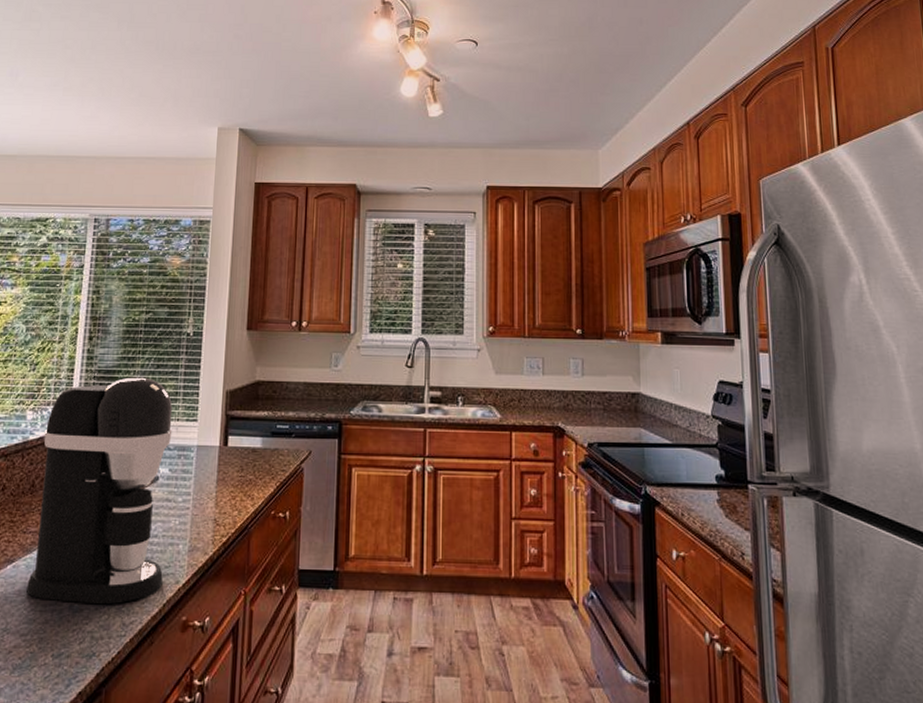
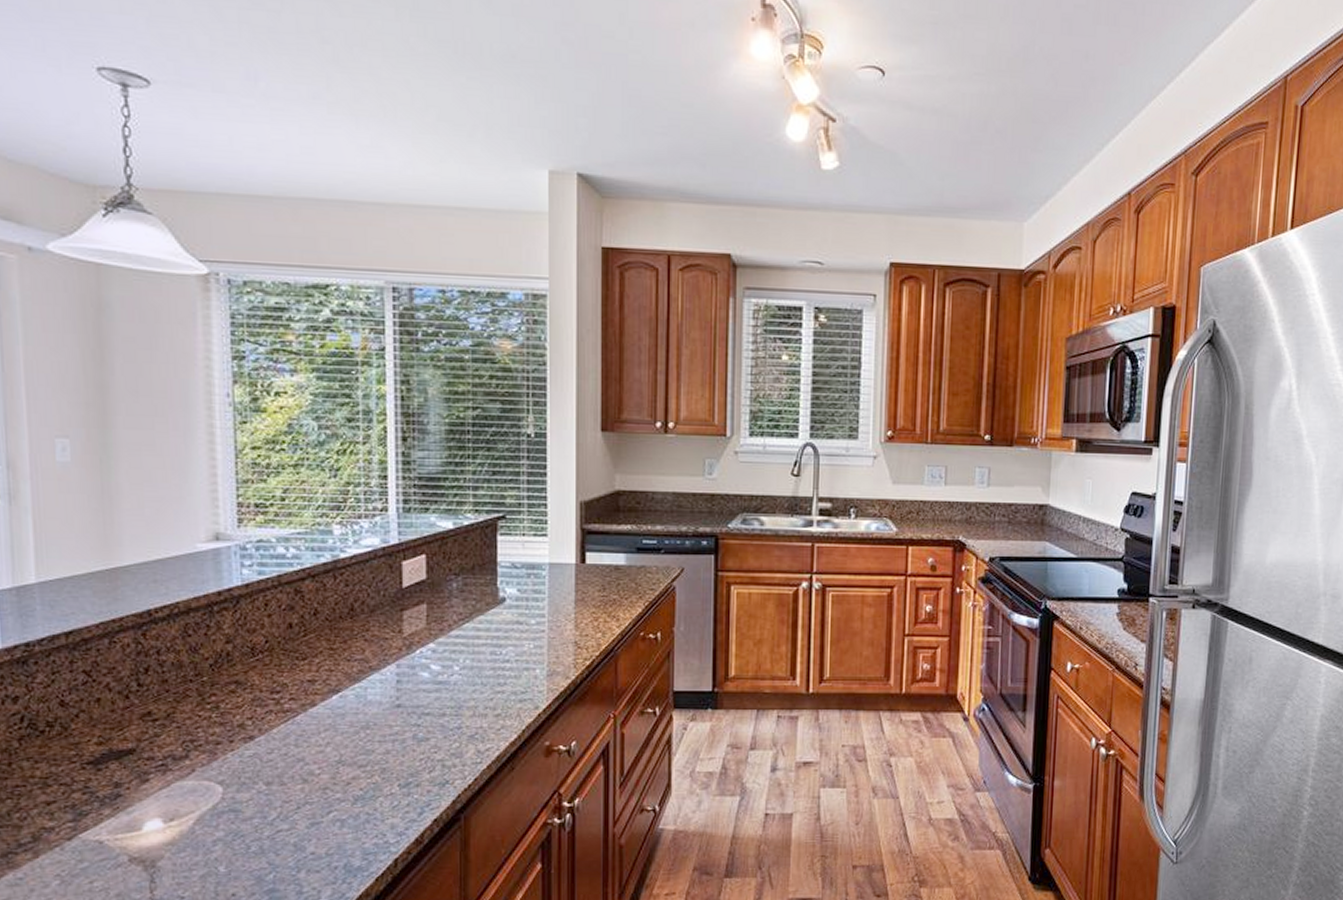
coffee maker: present [27,377,173,605] -> none [358,485,520,733]

